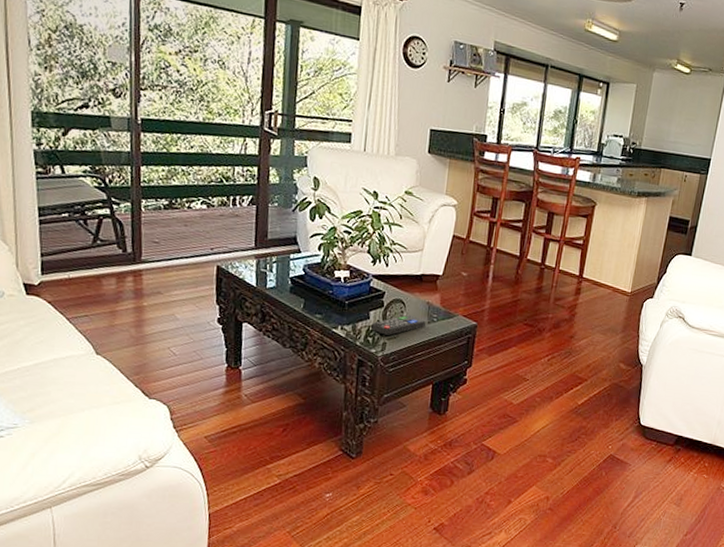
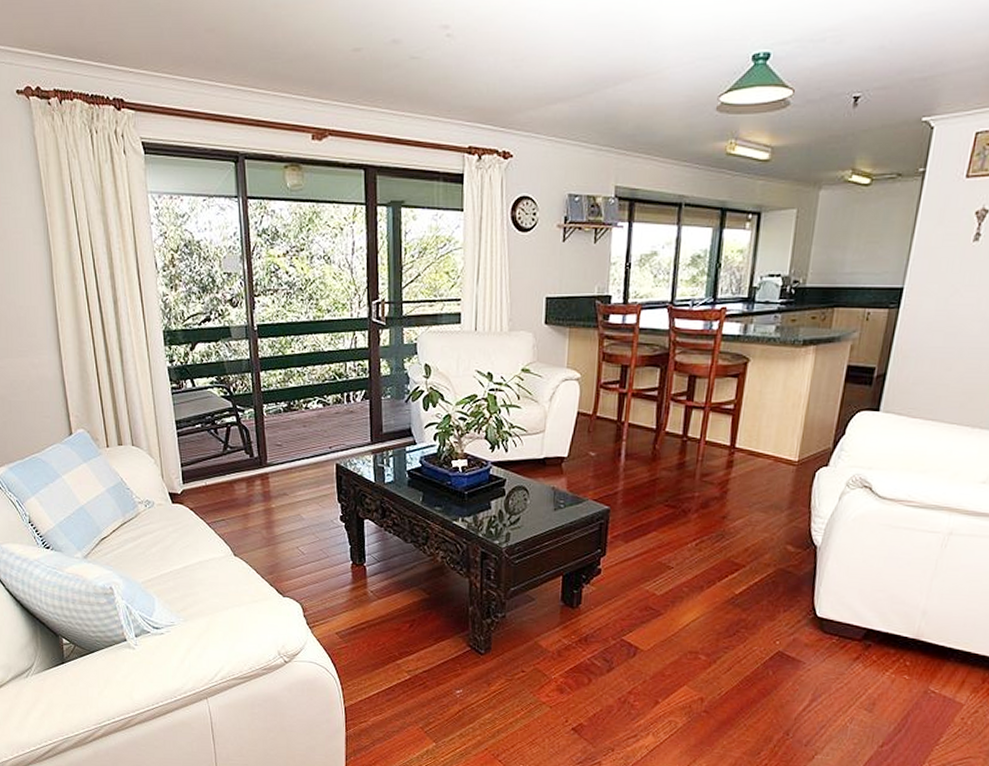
remote control: present [371,314,426,335] -> none [493,502,552,525]

